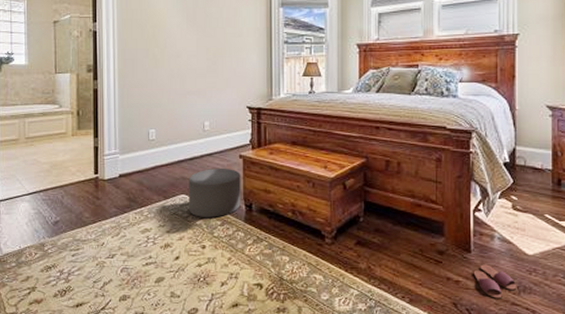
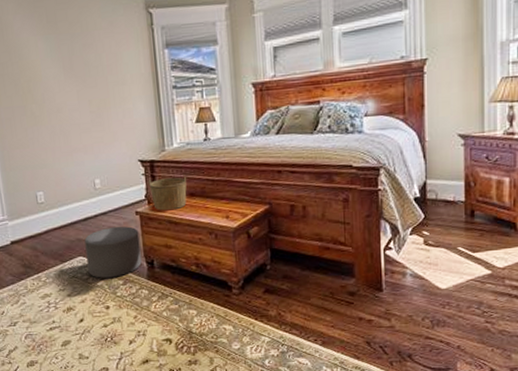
basket: none [254,125,291,157] -> present [148,176,187,211]
slippers: present [473,264,517,299] -> none [385,302,431,334]

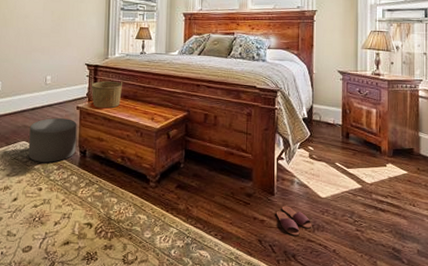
slippers: none [385,302,431,334] -> present [276,206,312,236]

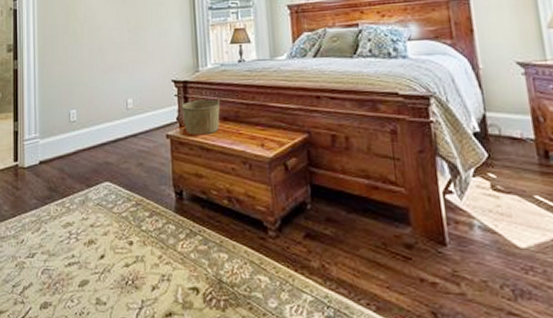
pouf: present [28,118,77,163] -> none [112,151,170,208]
slippers: present [276,206,312,236] -> none [452,261,512,306]

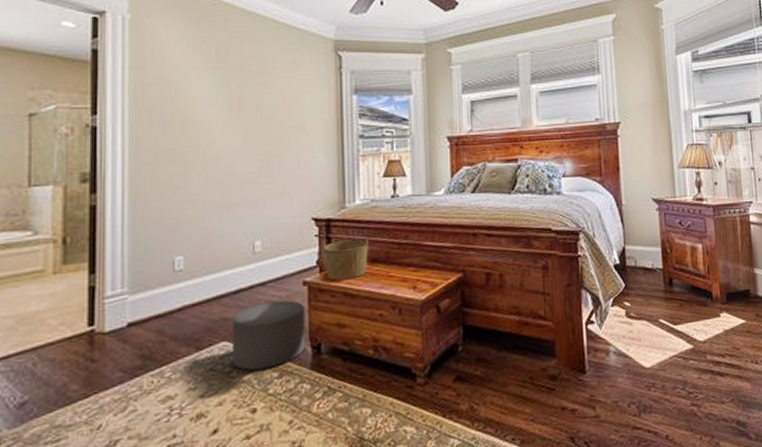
pouf: none [112,151,170,208] -> present [232,300,305,371]

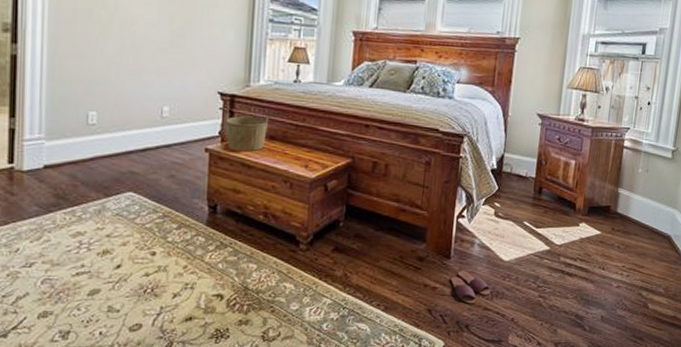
pouf: present [232,300,305,371] -> none [137,162,205,220]
slippers: none [589,385,637,425] -> present [450,270,491,304]

